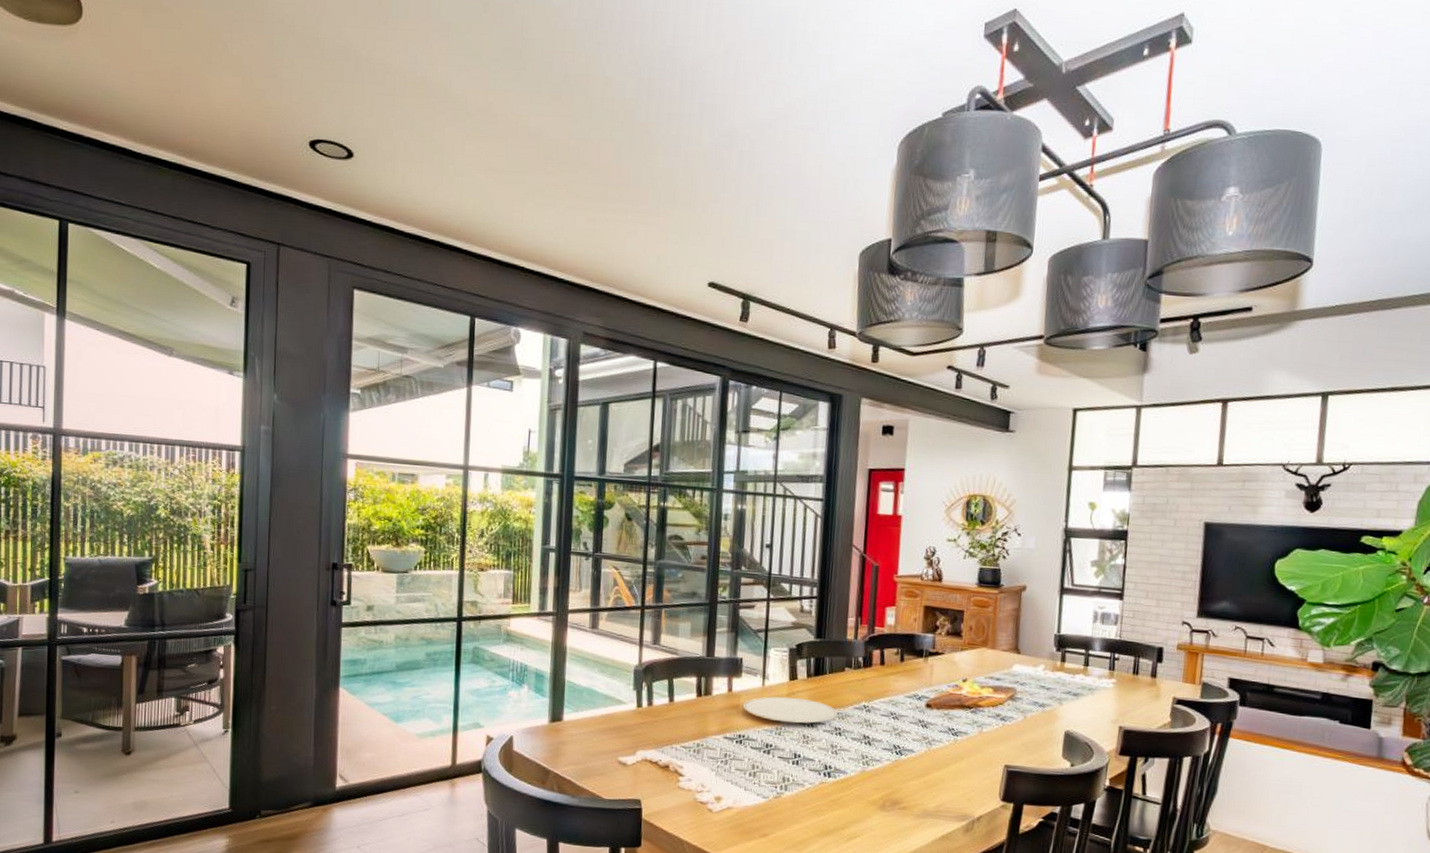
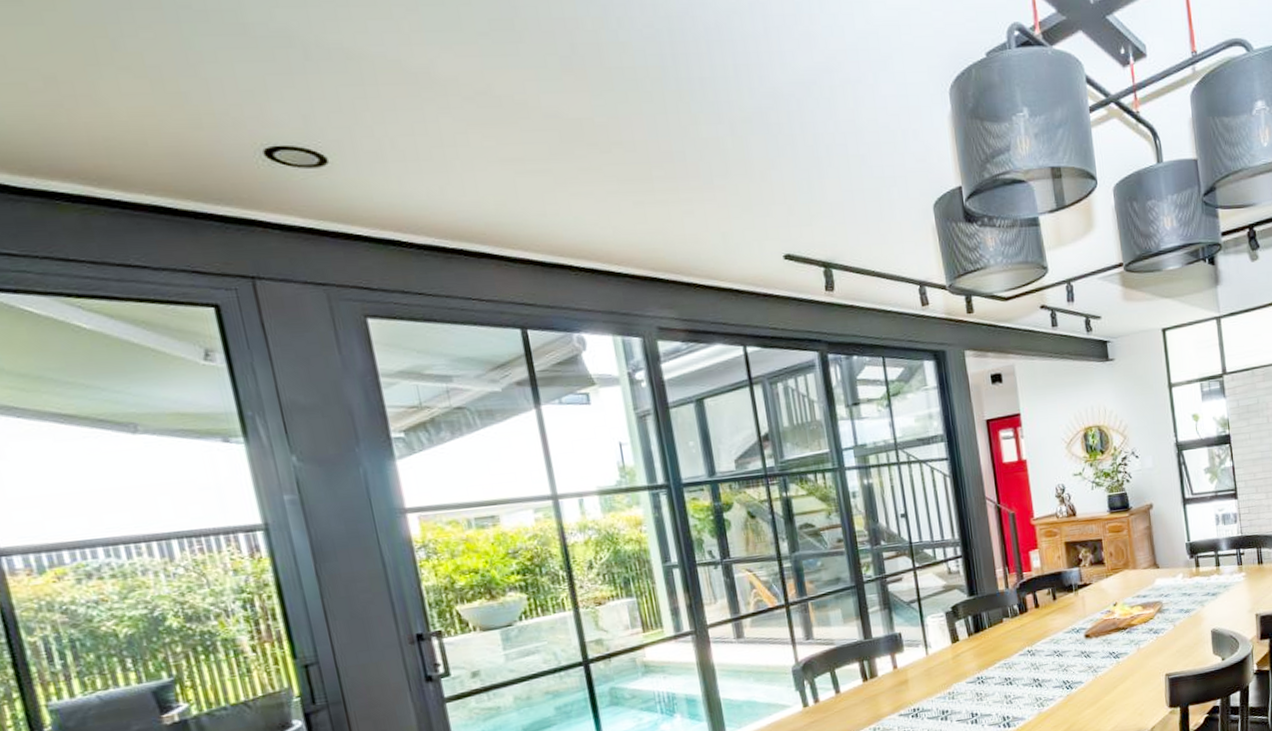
plate: present [743,696,838,724] -> none [912,657,1005,687]

